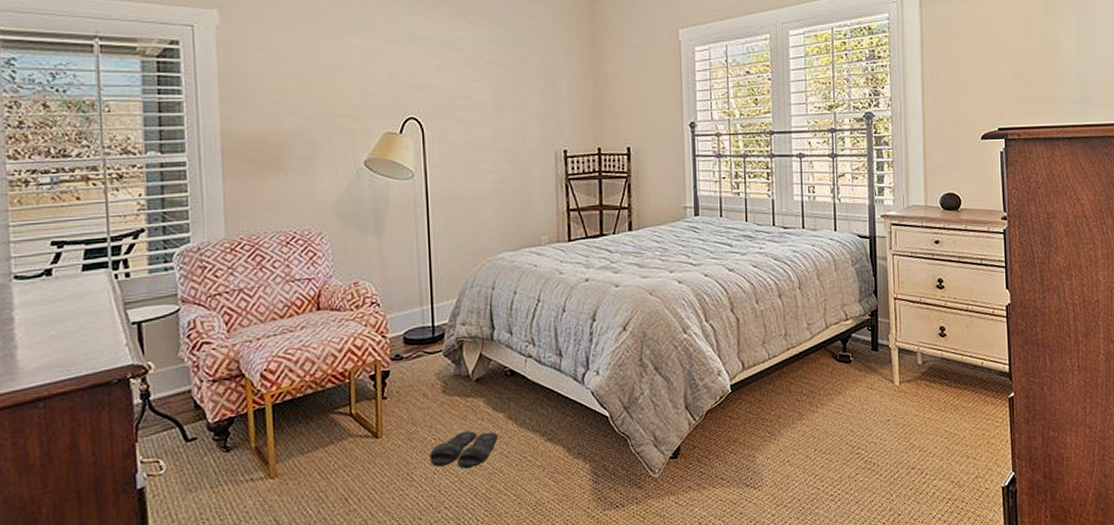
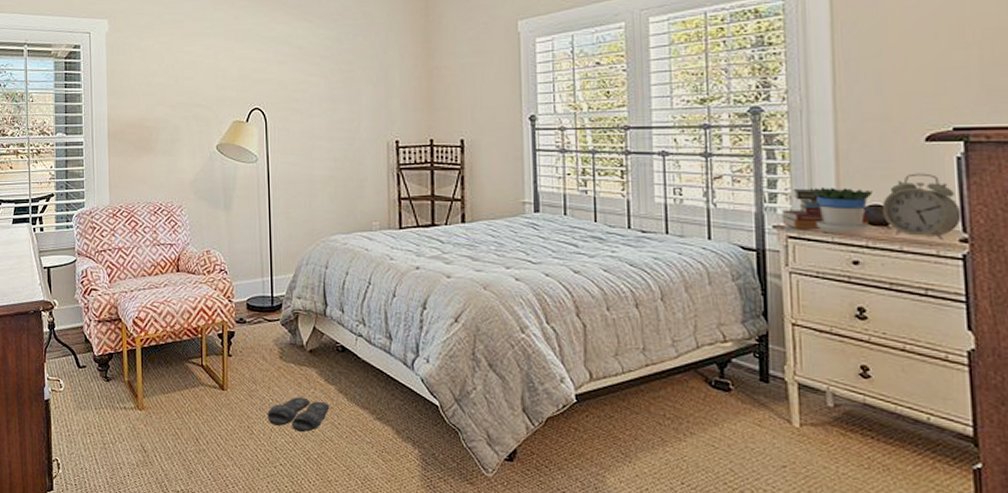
books: none [887,181,945,217] -> present [781,189,868,230]
flowerpot: none [907,180,948,220] -> present [811,188,873,236]
alarm clock: none [953,165,1003,219] -> present [881,173,962,240]

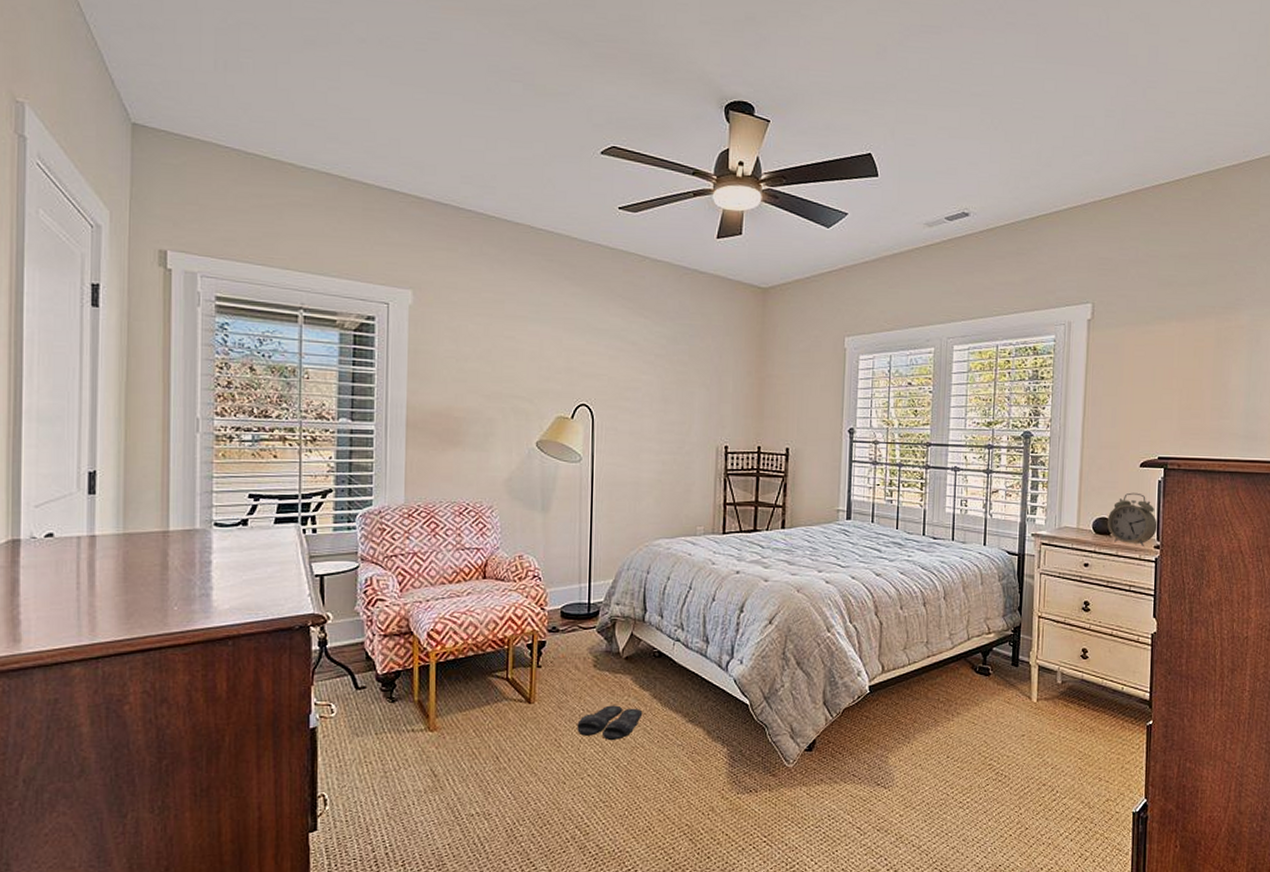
books: present [781,189,868,230] -> none [1038,503,1098,538]
flowerpot: present [811,188,873,236] -> none [1061,502,1102,543]

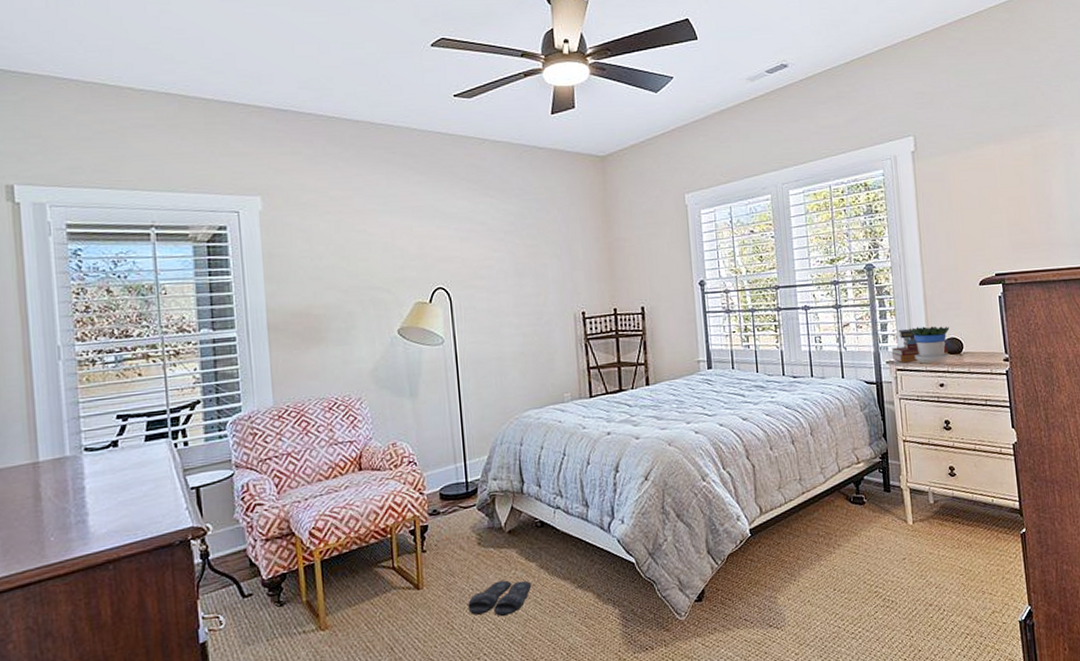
books: none [1038,503,1098,538] -> present [891,327,948,363]
flowerpot: none [1061,502,1102,543] -> present [910,326,950,365]
alarm clock: present [1106,492,1157,546] -> none [955,310,1004,361]

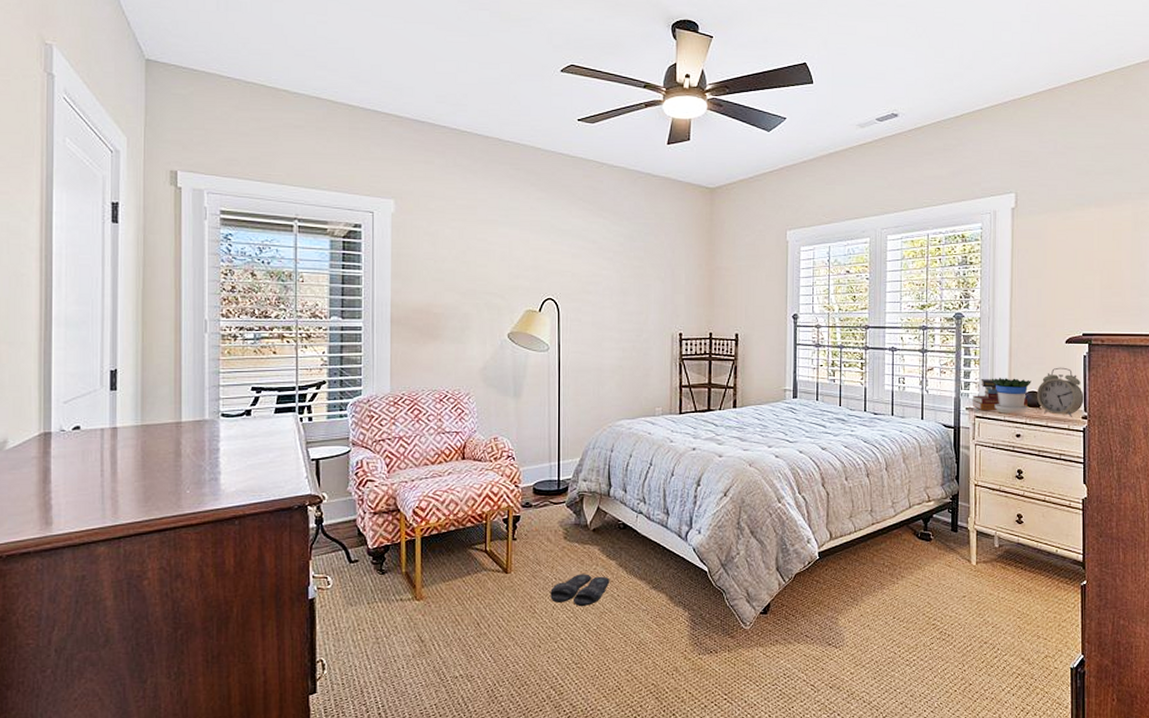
alarm clock: none [955,310,1004,361] -> present [1036,367,1084,417]

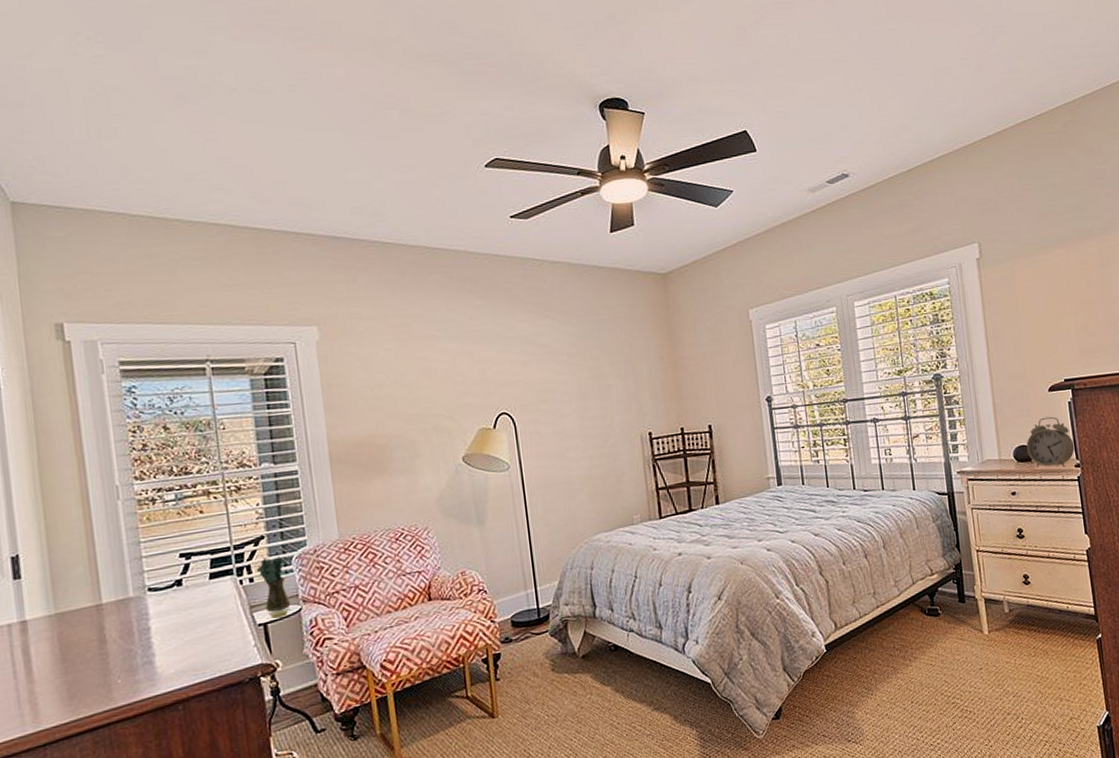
vase: none [315,399,342,457] -> present [256,555,291,620]
slippers: present [550,574,609,606] -> none [544,705,607,742]
books: present [972,379,1028,411] -> none [961,436,1019,472]
flowerpot: present [992,378,1031,415] -> none [980,434,1021,473]

